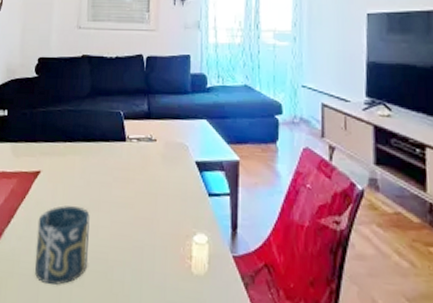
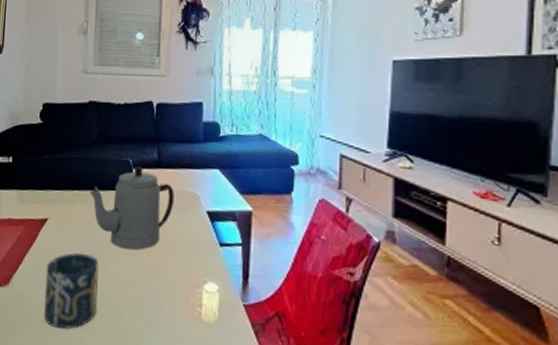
teapot: none [82,118,164,202] -> present [90,167,174,250]

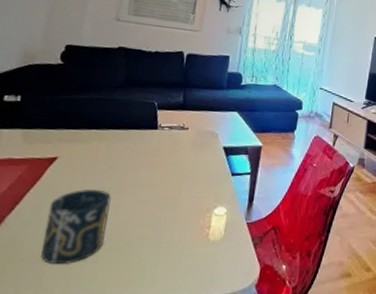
teapot: present [90,167,174,250] -> none [109,108,196,183]

